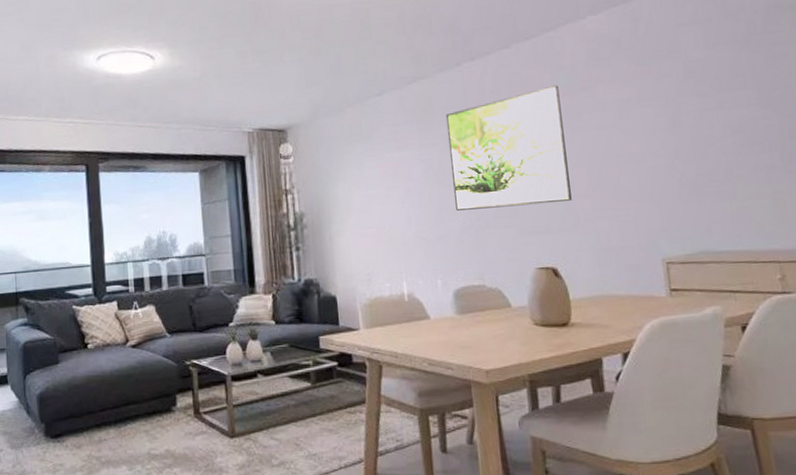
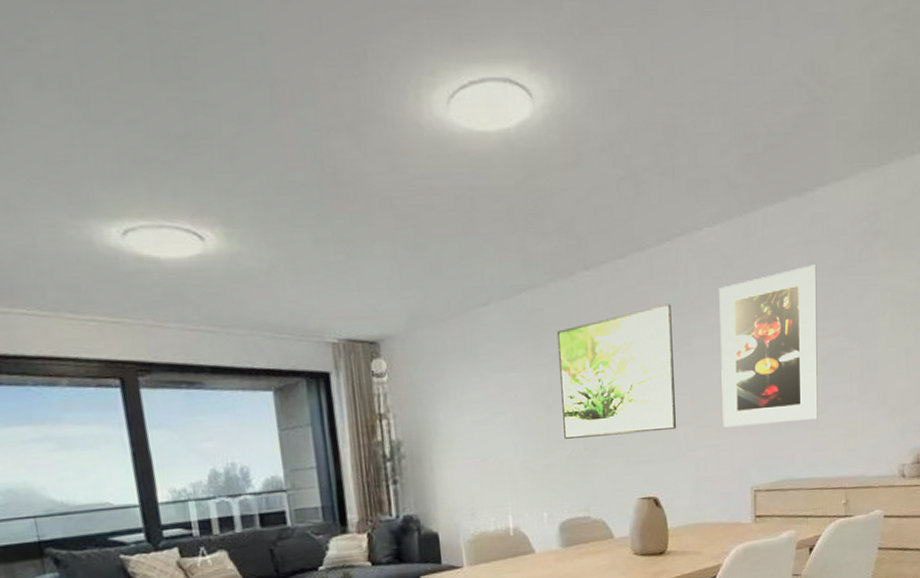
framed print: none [608,40,735,199] -> present [719,264,818,428]

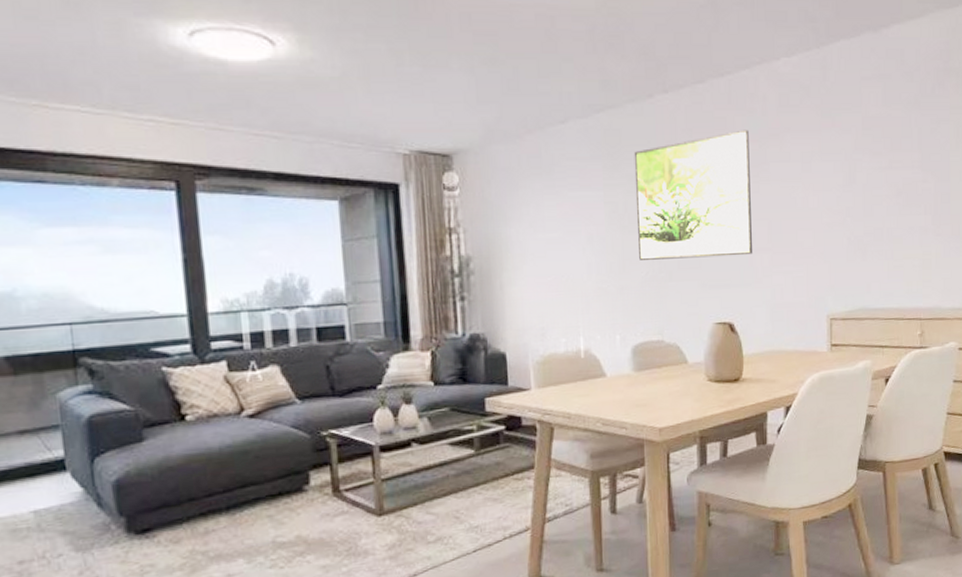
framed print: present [719,264,818,428] -> none [796,98,893,255]

